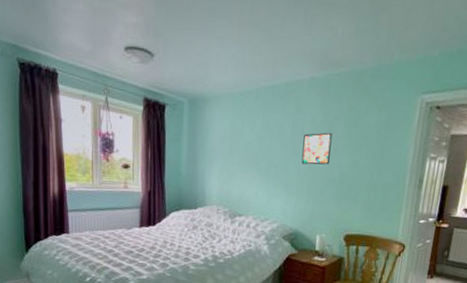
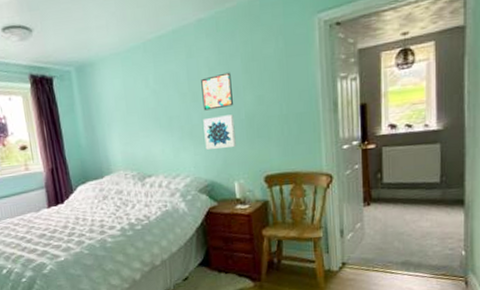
wall art: none [296,171,328,204] -> present [203,114,236,150]

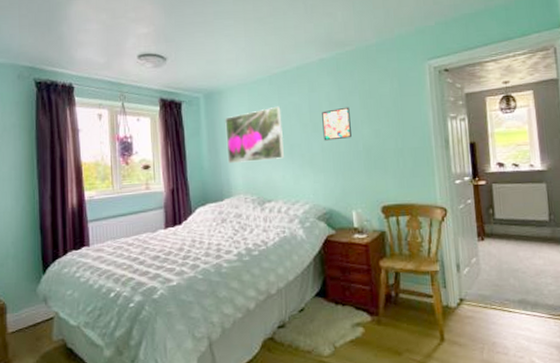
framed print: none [98,75,163,140] -> present [224,106,284,164]
wall art: present [203,114,236,150] -> none [323,146,354,178]

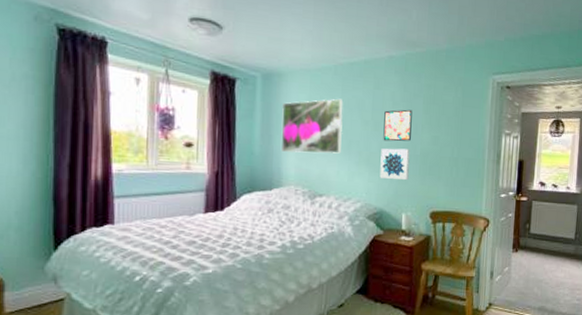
wall art: none [323,146,354,178] -> present [379,148,410,181]

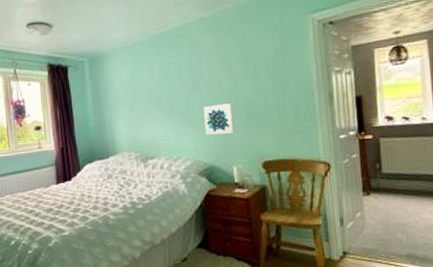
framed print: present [281,98,344,154] -> none [107,67,165,123]
wall art: present [383,109,412,142] -> none [202,64,232,99]

